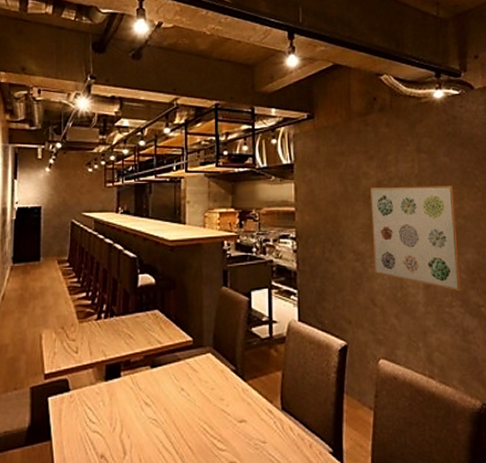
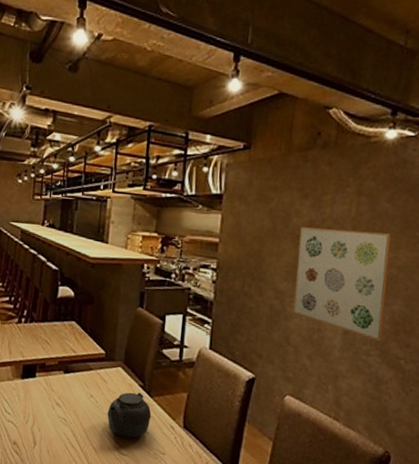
teapot: none [201,378,248,430] -> present [107,392,152,439]

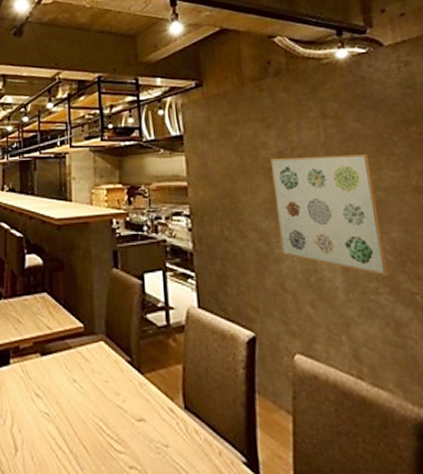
teapot: present [107,392,152,439] -> none [95,370,146,430]

